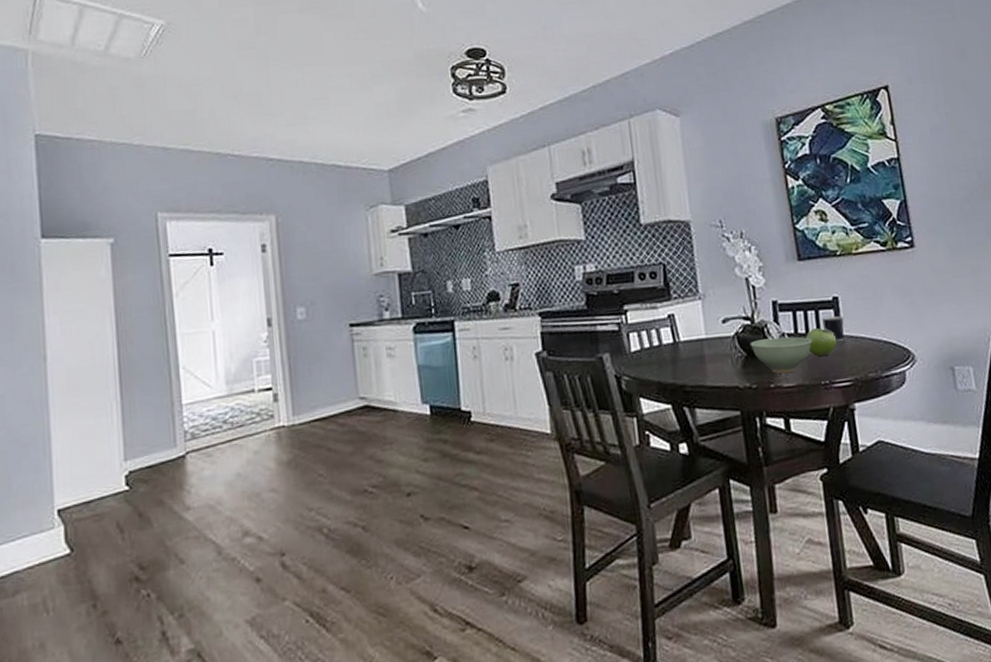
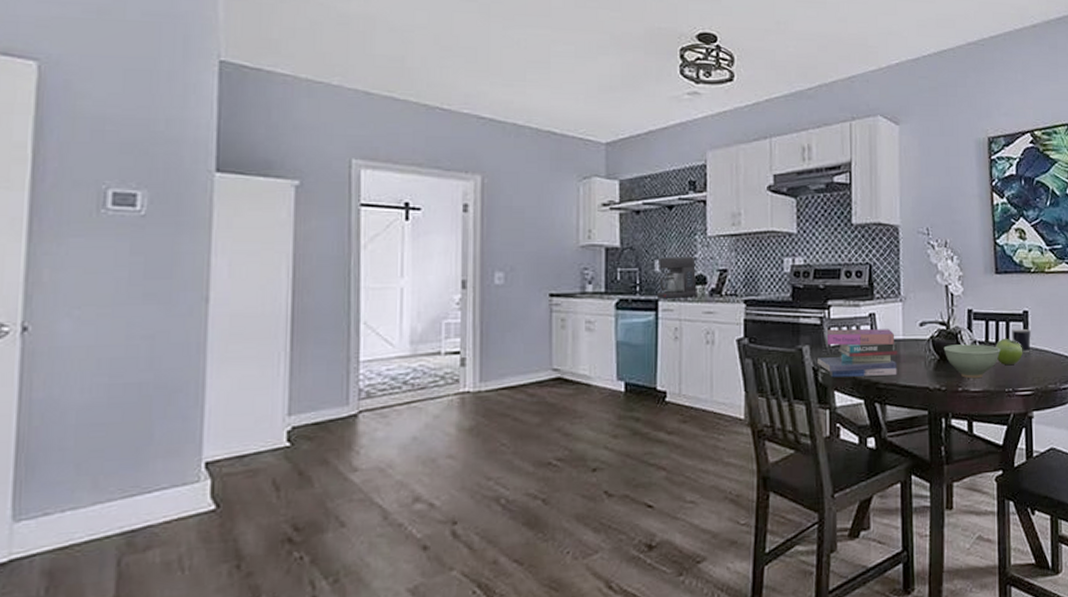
coffee maker: none [450,274,492,319] -> present [657,257,697,300]
books: none [619,329,704,384] -> present [818,328,898,378]

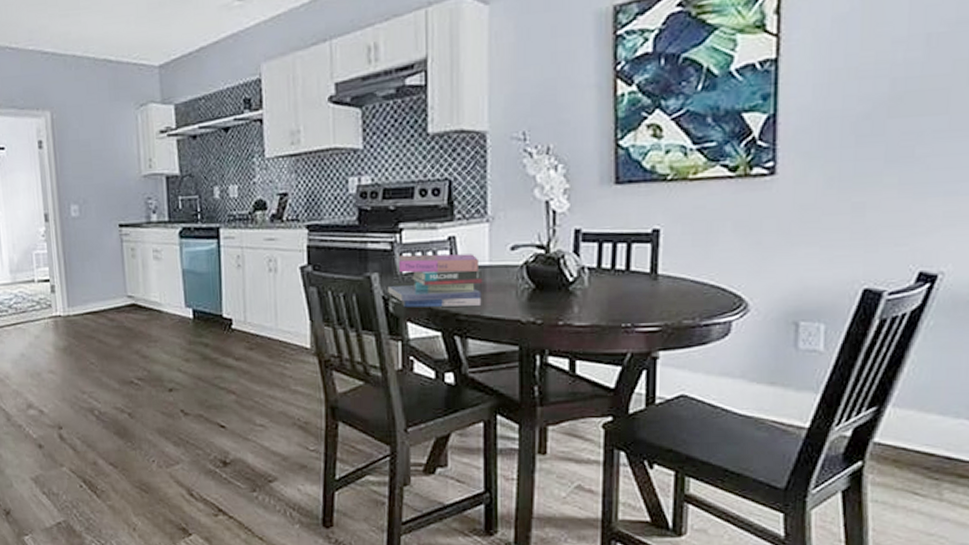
coffee maker: present [657,257,697,300] -> none [217,181,258,227]
bowl: present [943,344,1001,379] -> none [540,270,618,312]
fruit: present [996,338,1023,366] -> none [611,263,649,296]
mug: present [1012,328,1032,354] -> none [634,251,664,282]

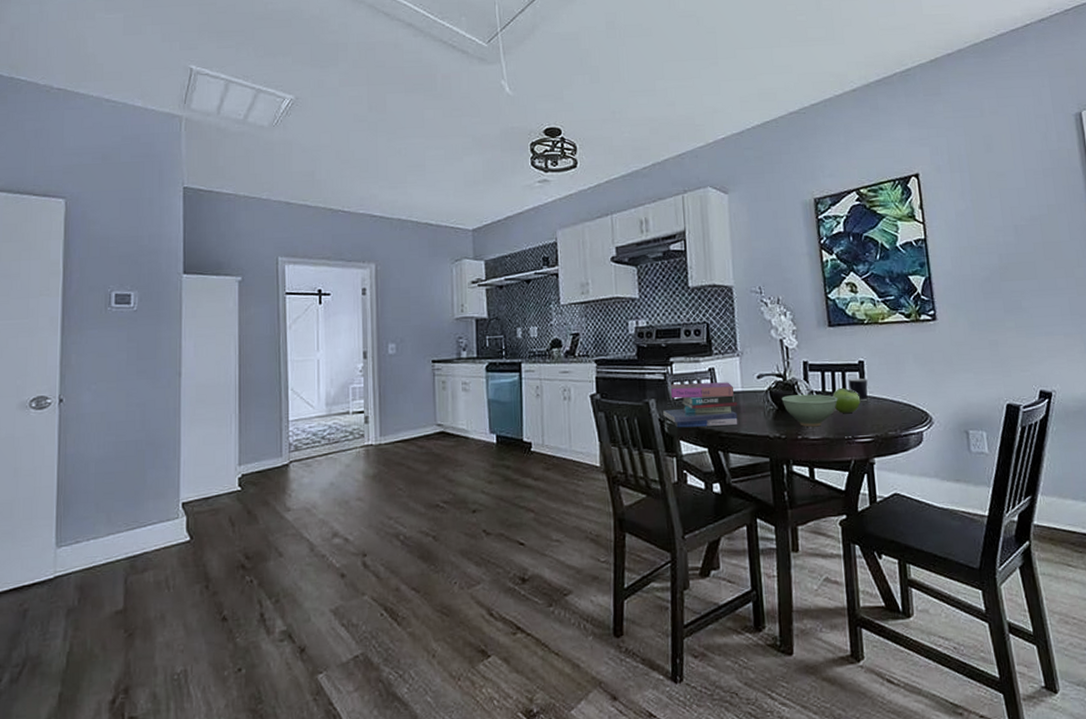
bowl: none [540,270,618,312] -> present [781,394,838,427]
fruit: none [611,263,649,296] -> present [833,387,861,414]
mug: none [634,251,664,282] -> present [848,378,869,402]

